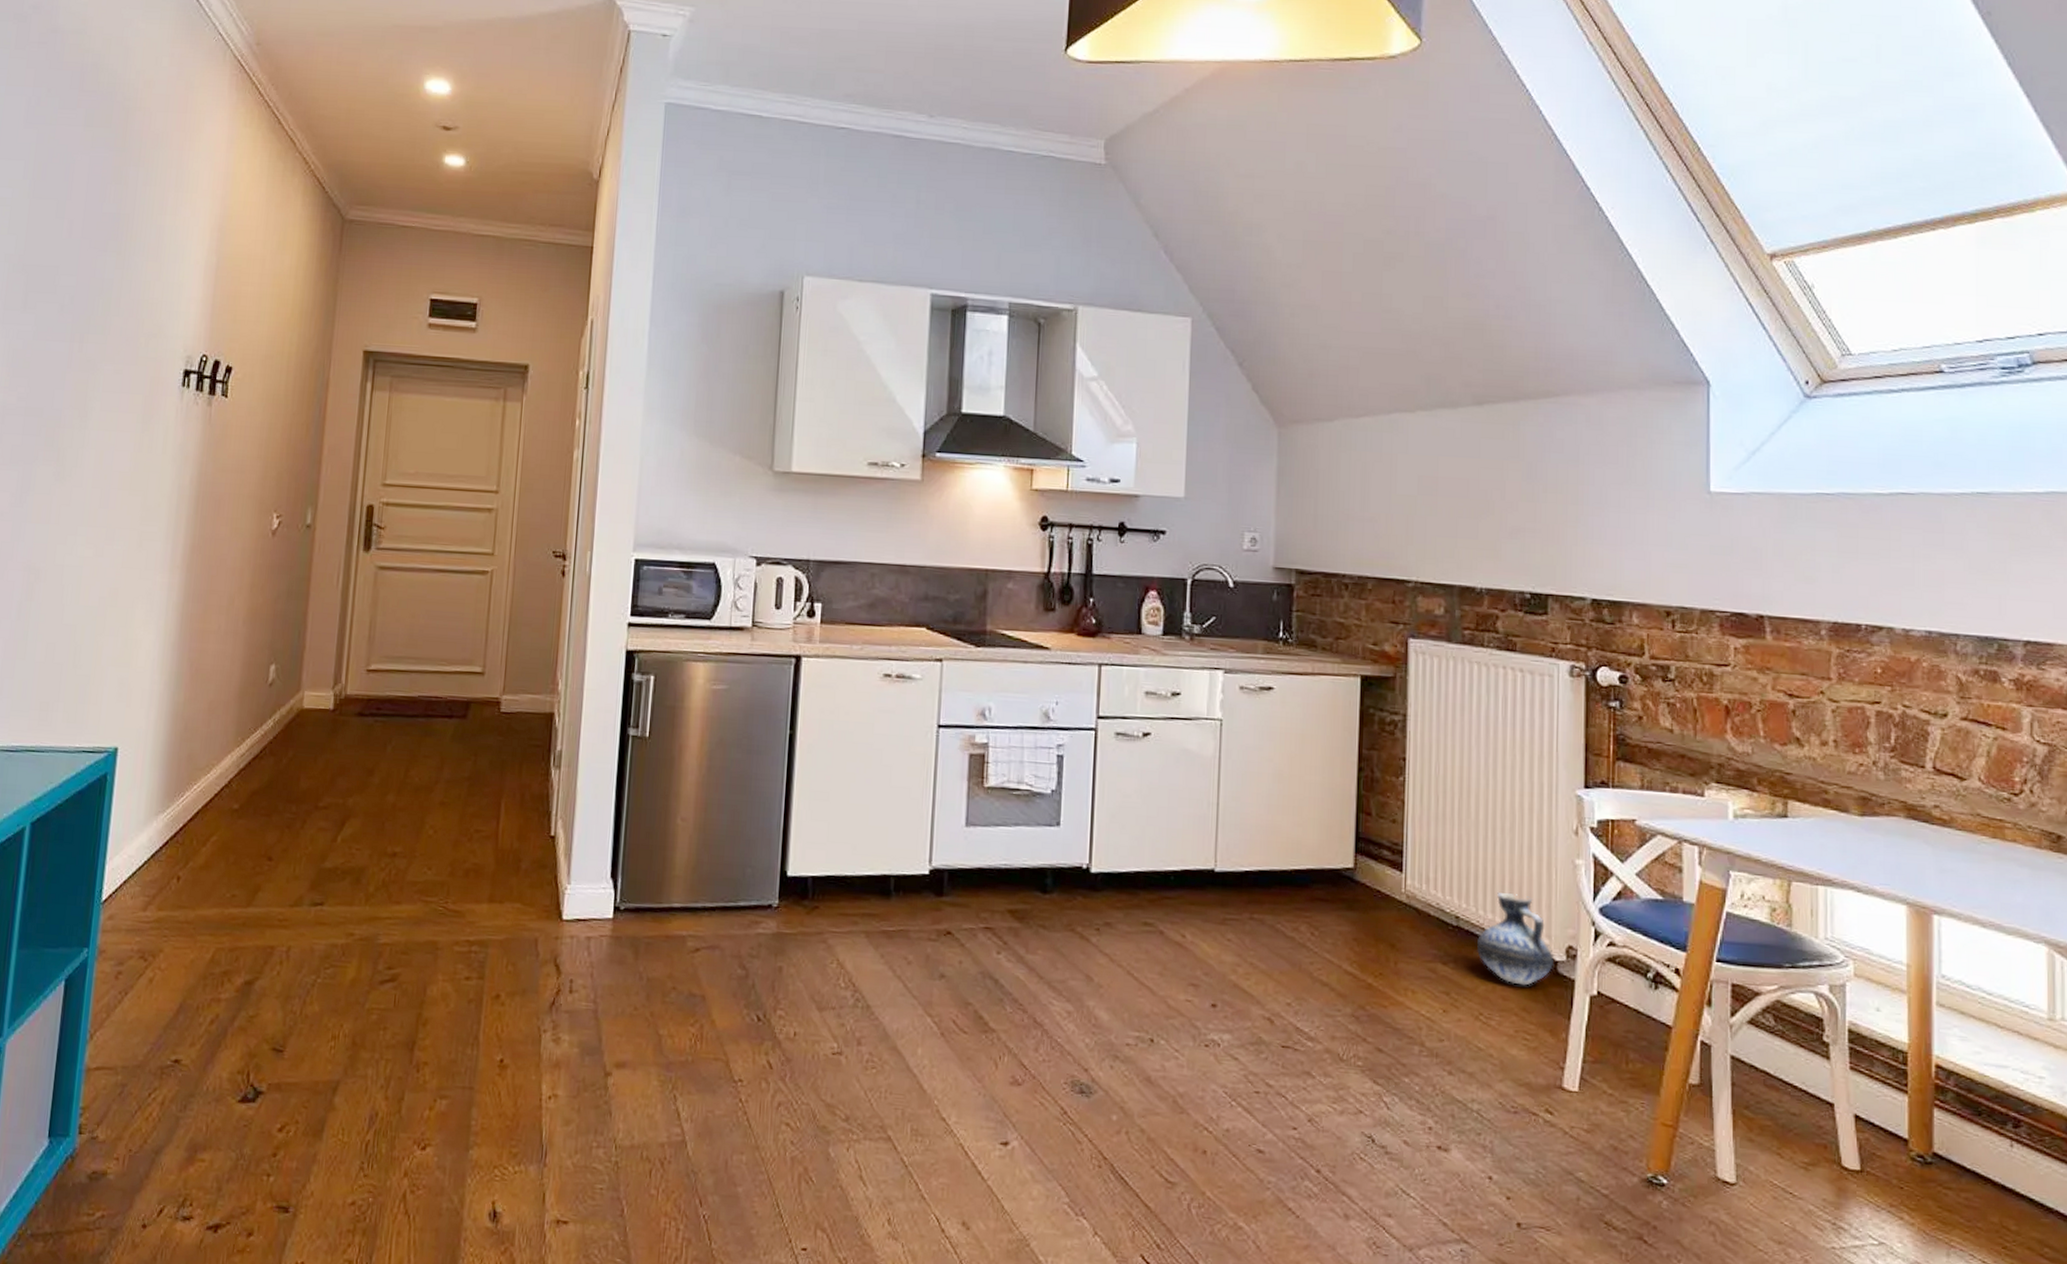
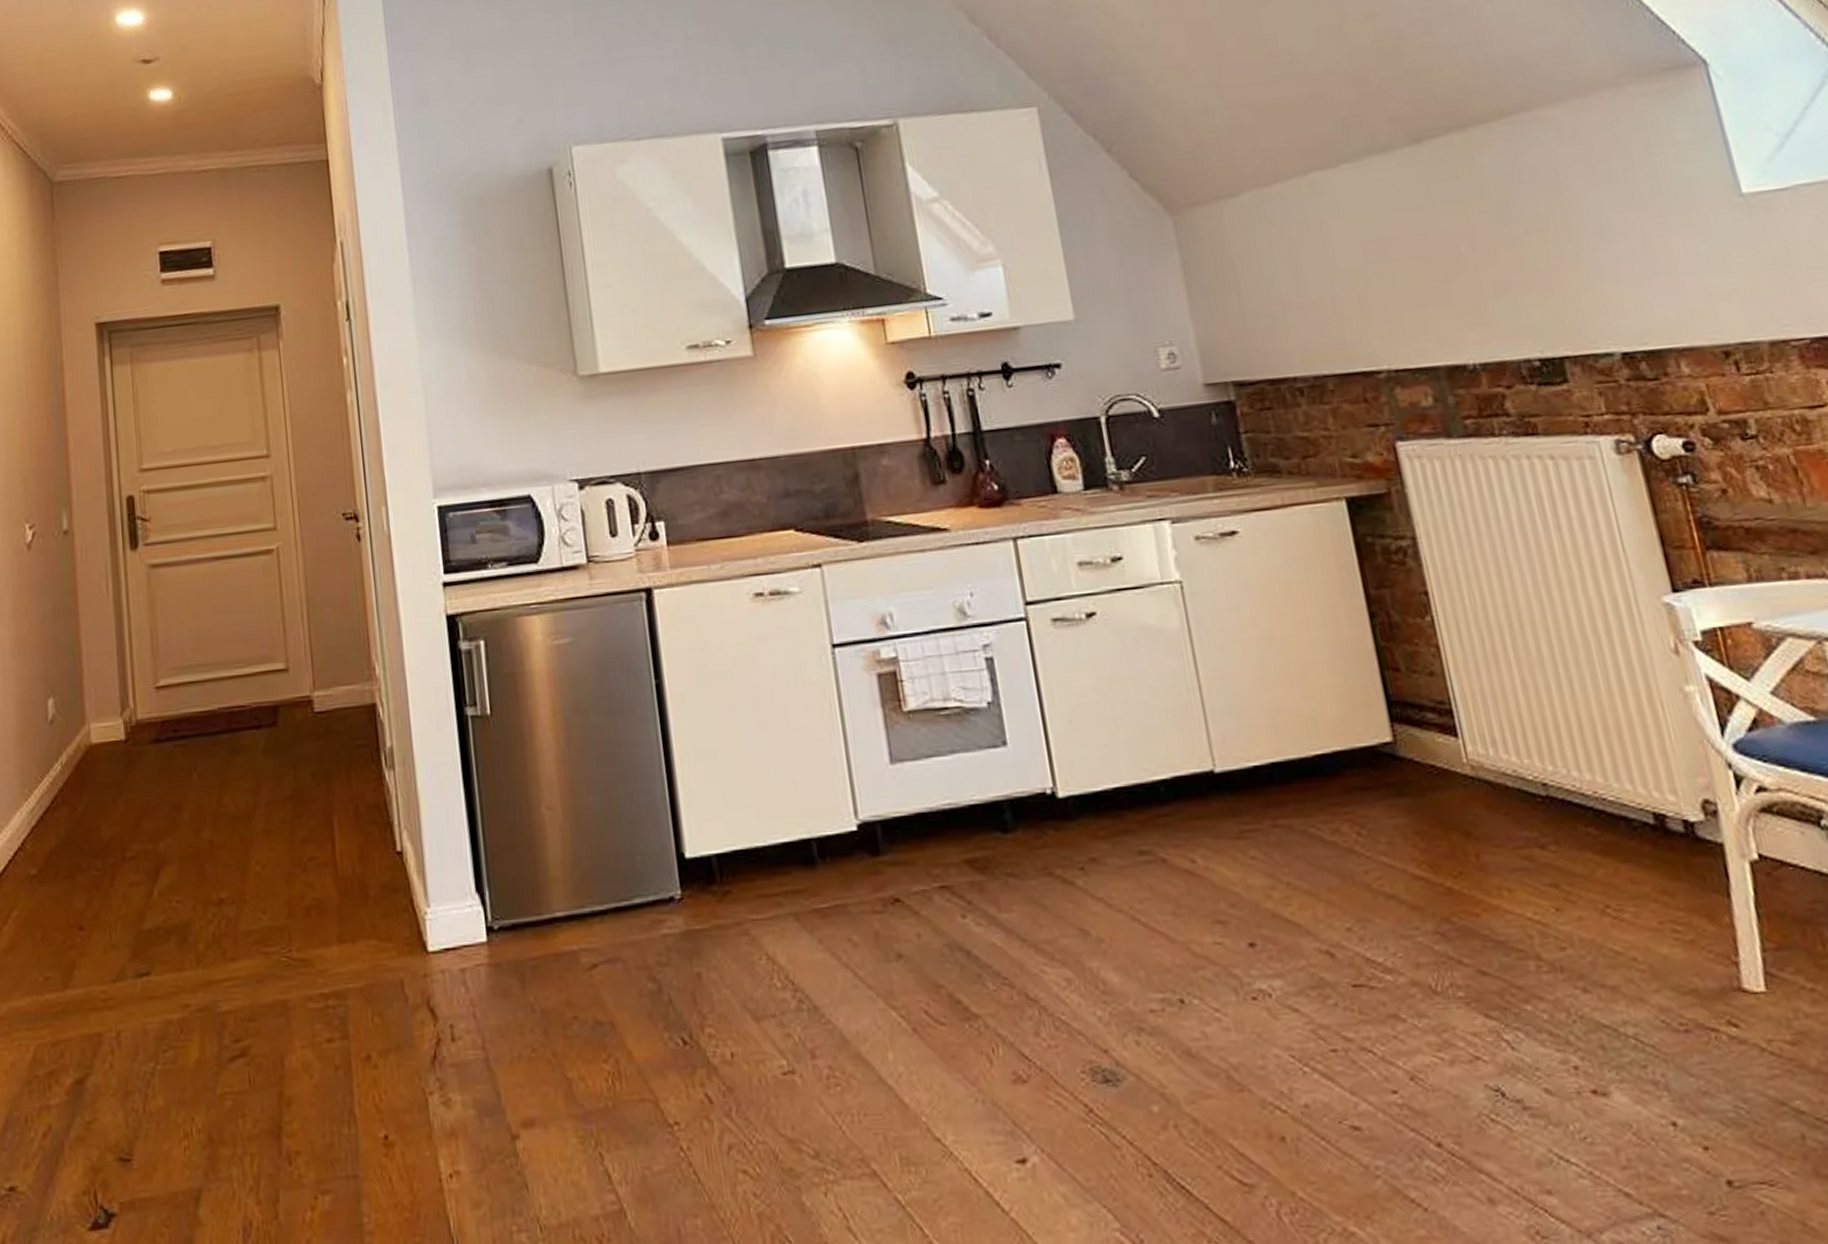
ceramic jug: present [1476,892,1553,986] -> none [1578,742,1689,861]

